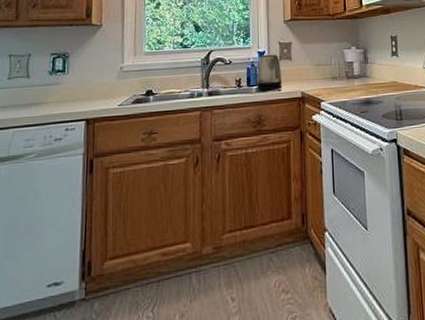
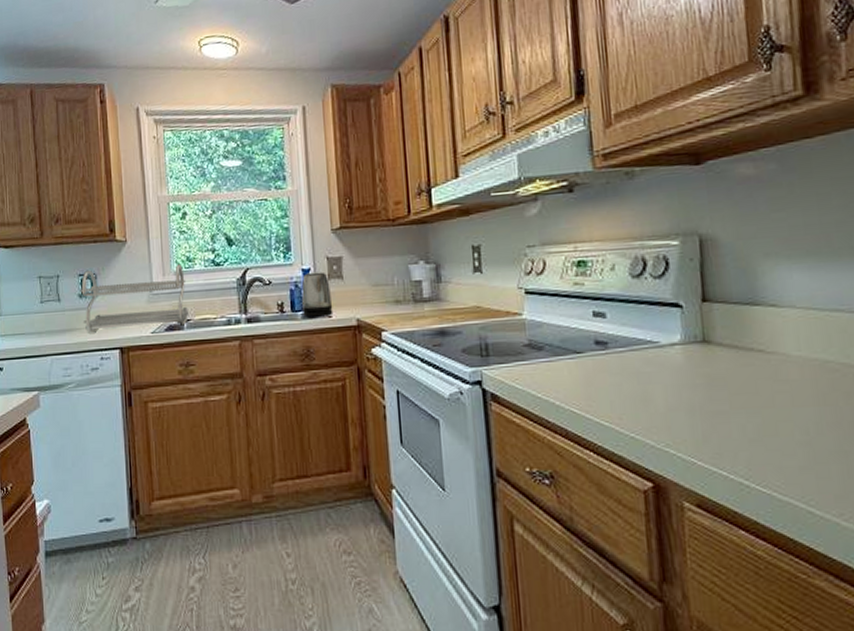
dish rack: none [50,45,155,108] -> present [80,263,188,335]

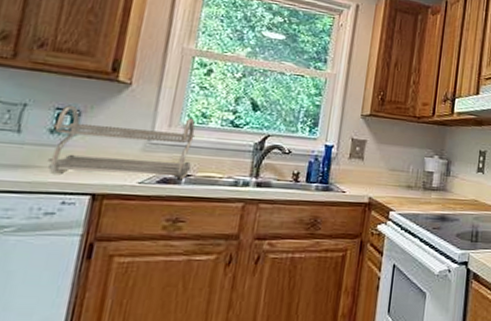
kettle: present [301,272,333,318] -> none [317,149,350,191]

